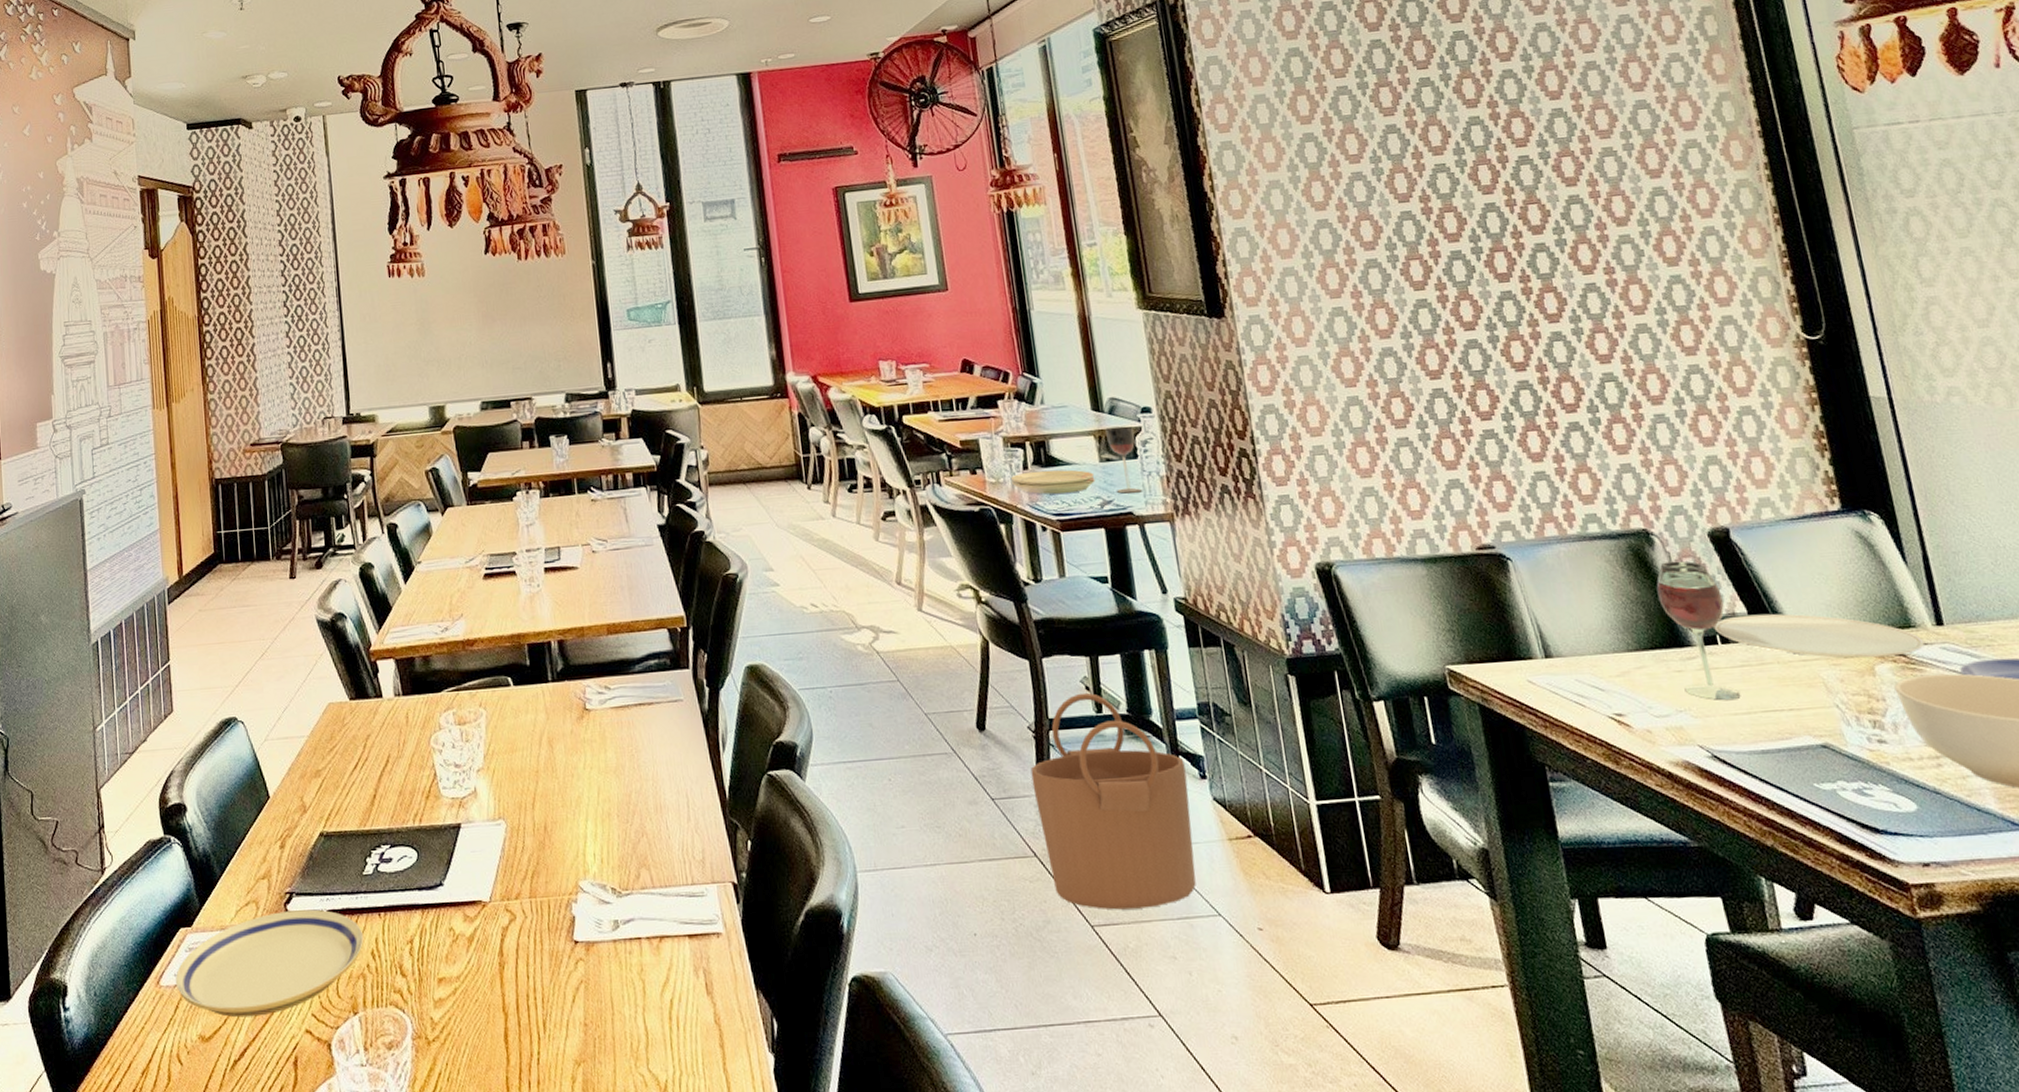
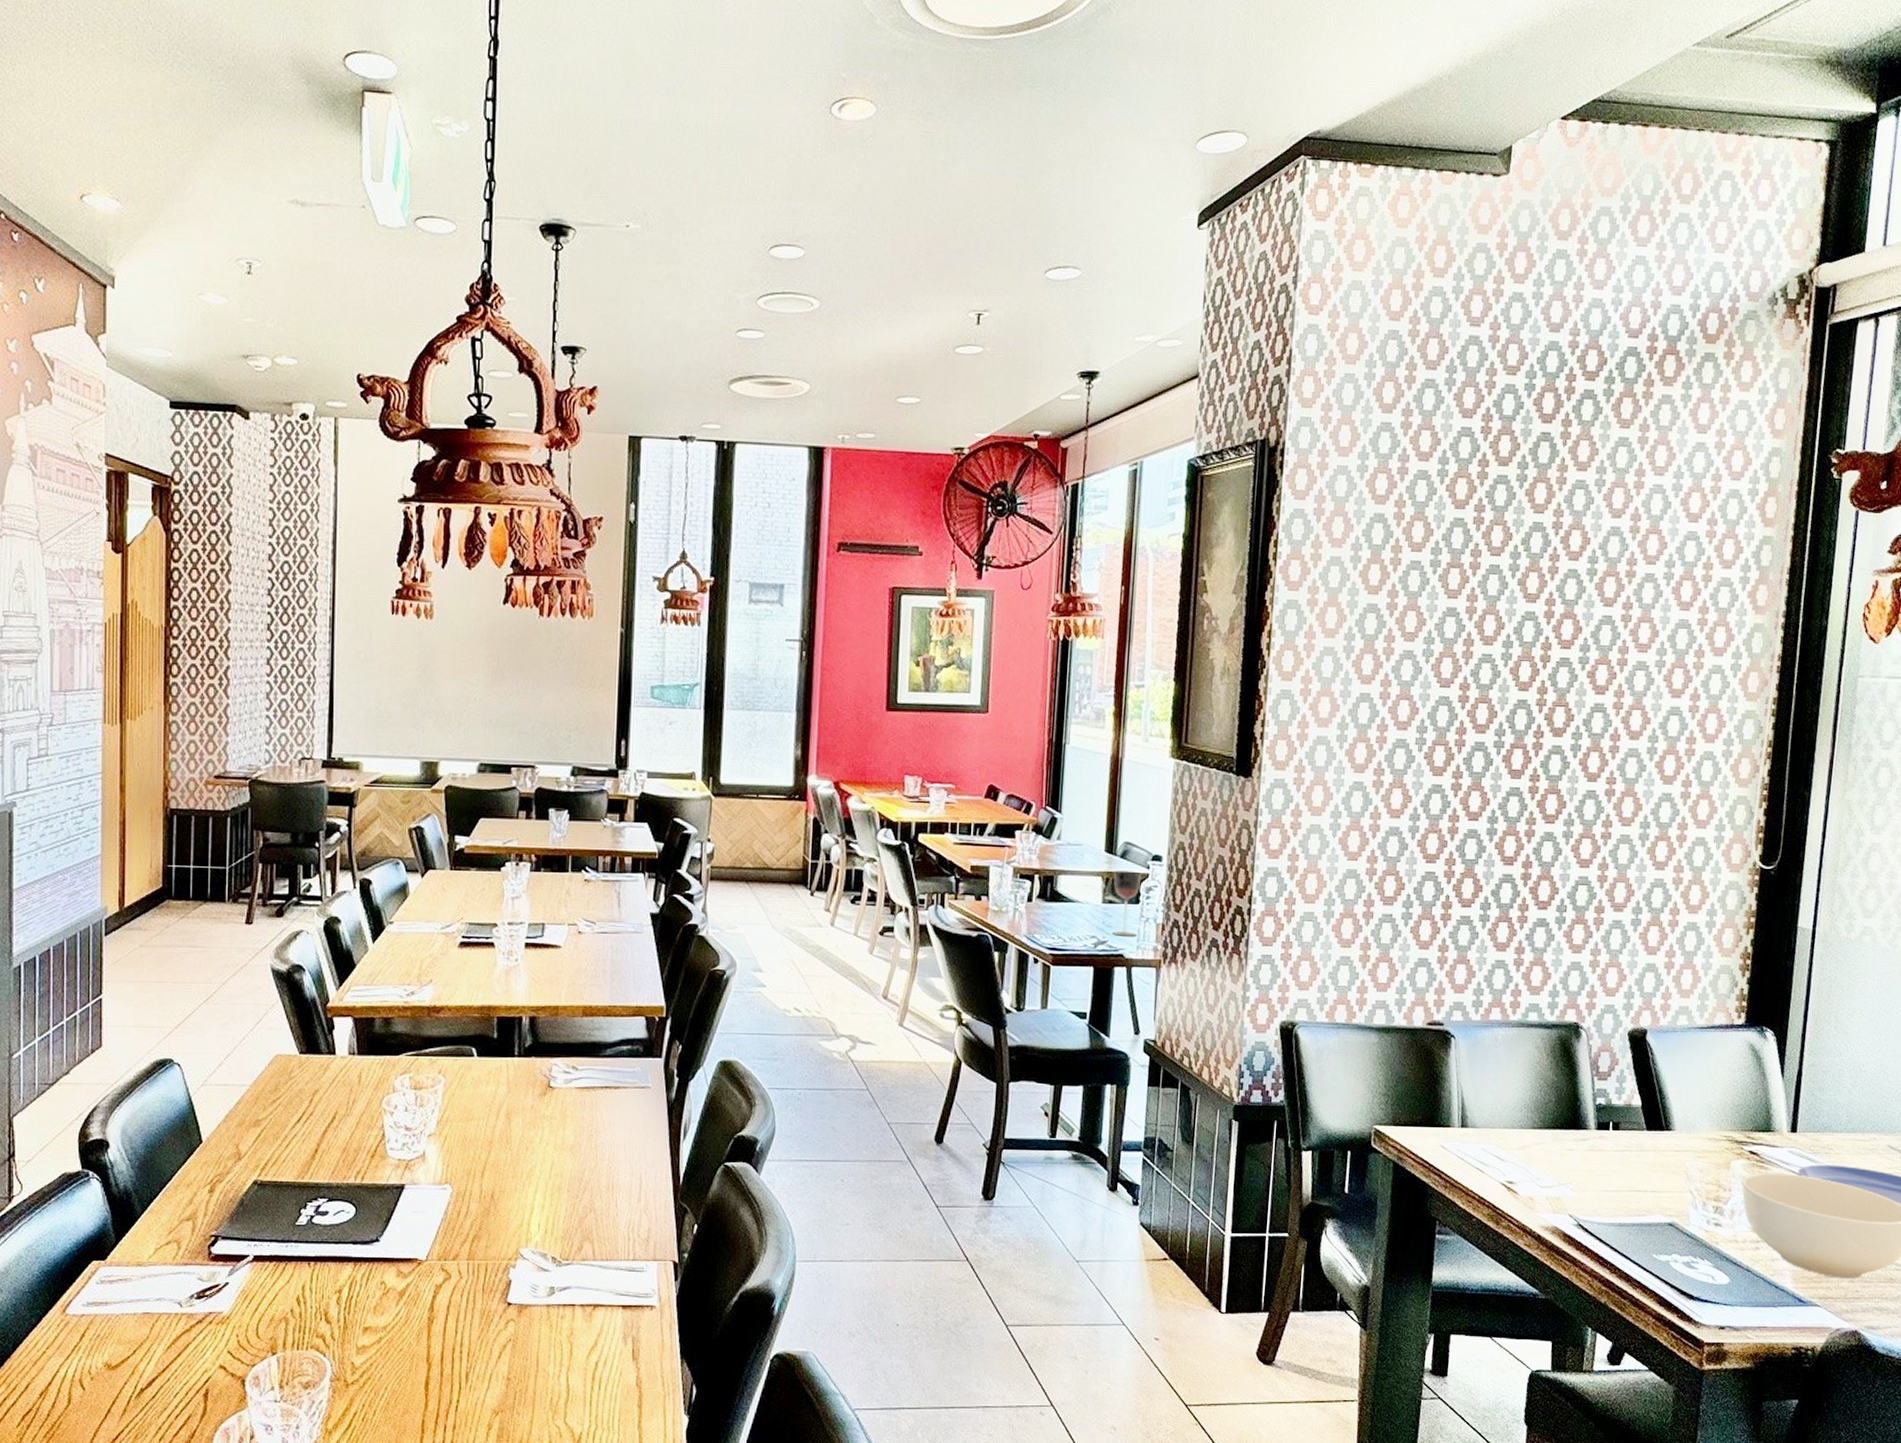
plate: present [176,909,363,1018] -> none [84,1253,289,1350]
plate: present [1011,469,1095,495] -> none [1013,904,1095,929]
shopping bag: present [1030,692,1196,910] -> none [977,1118,1121,1314]
wineglass: present [1656,561,1741,701] -> none [1571,1054,1625,1179]
plate: present [1714,613,1925,658] -> none [1610,1107,1777,1155]

